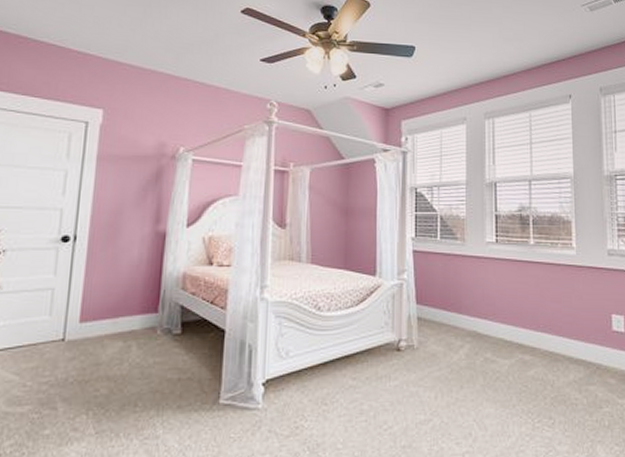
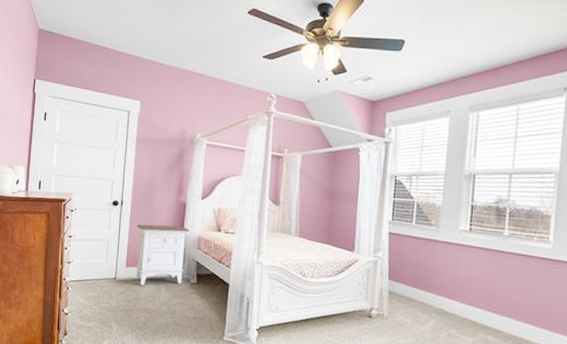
nightstand: none [94,262,172,345] -> present [136,224,190,285]

